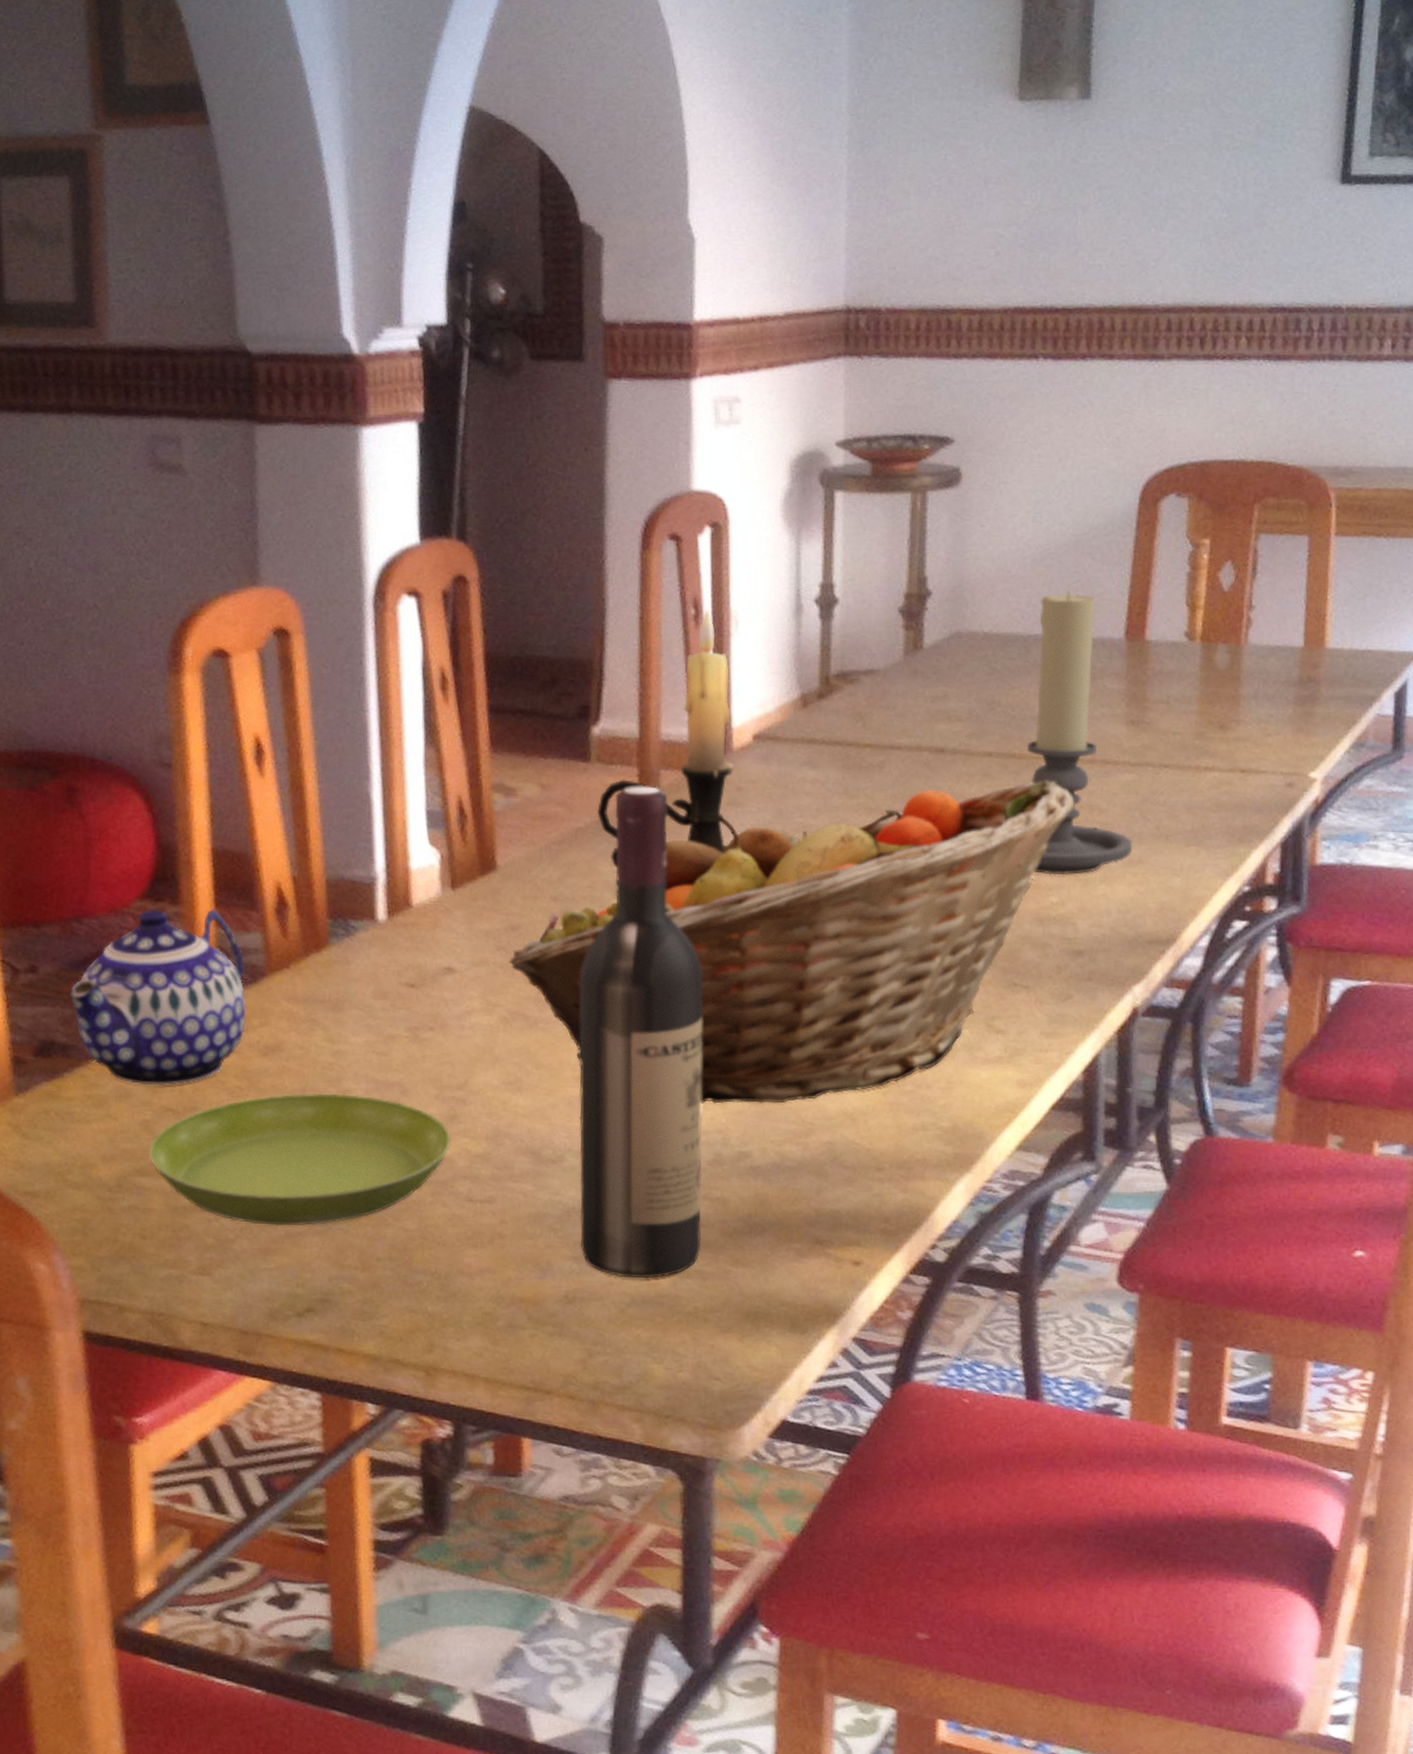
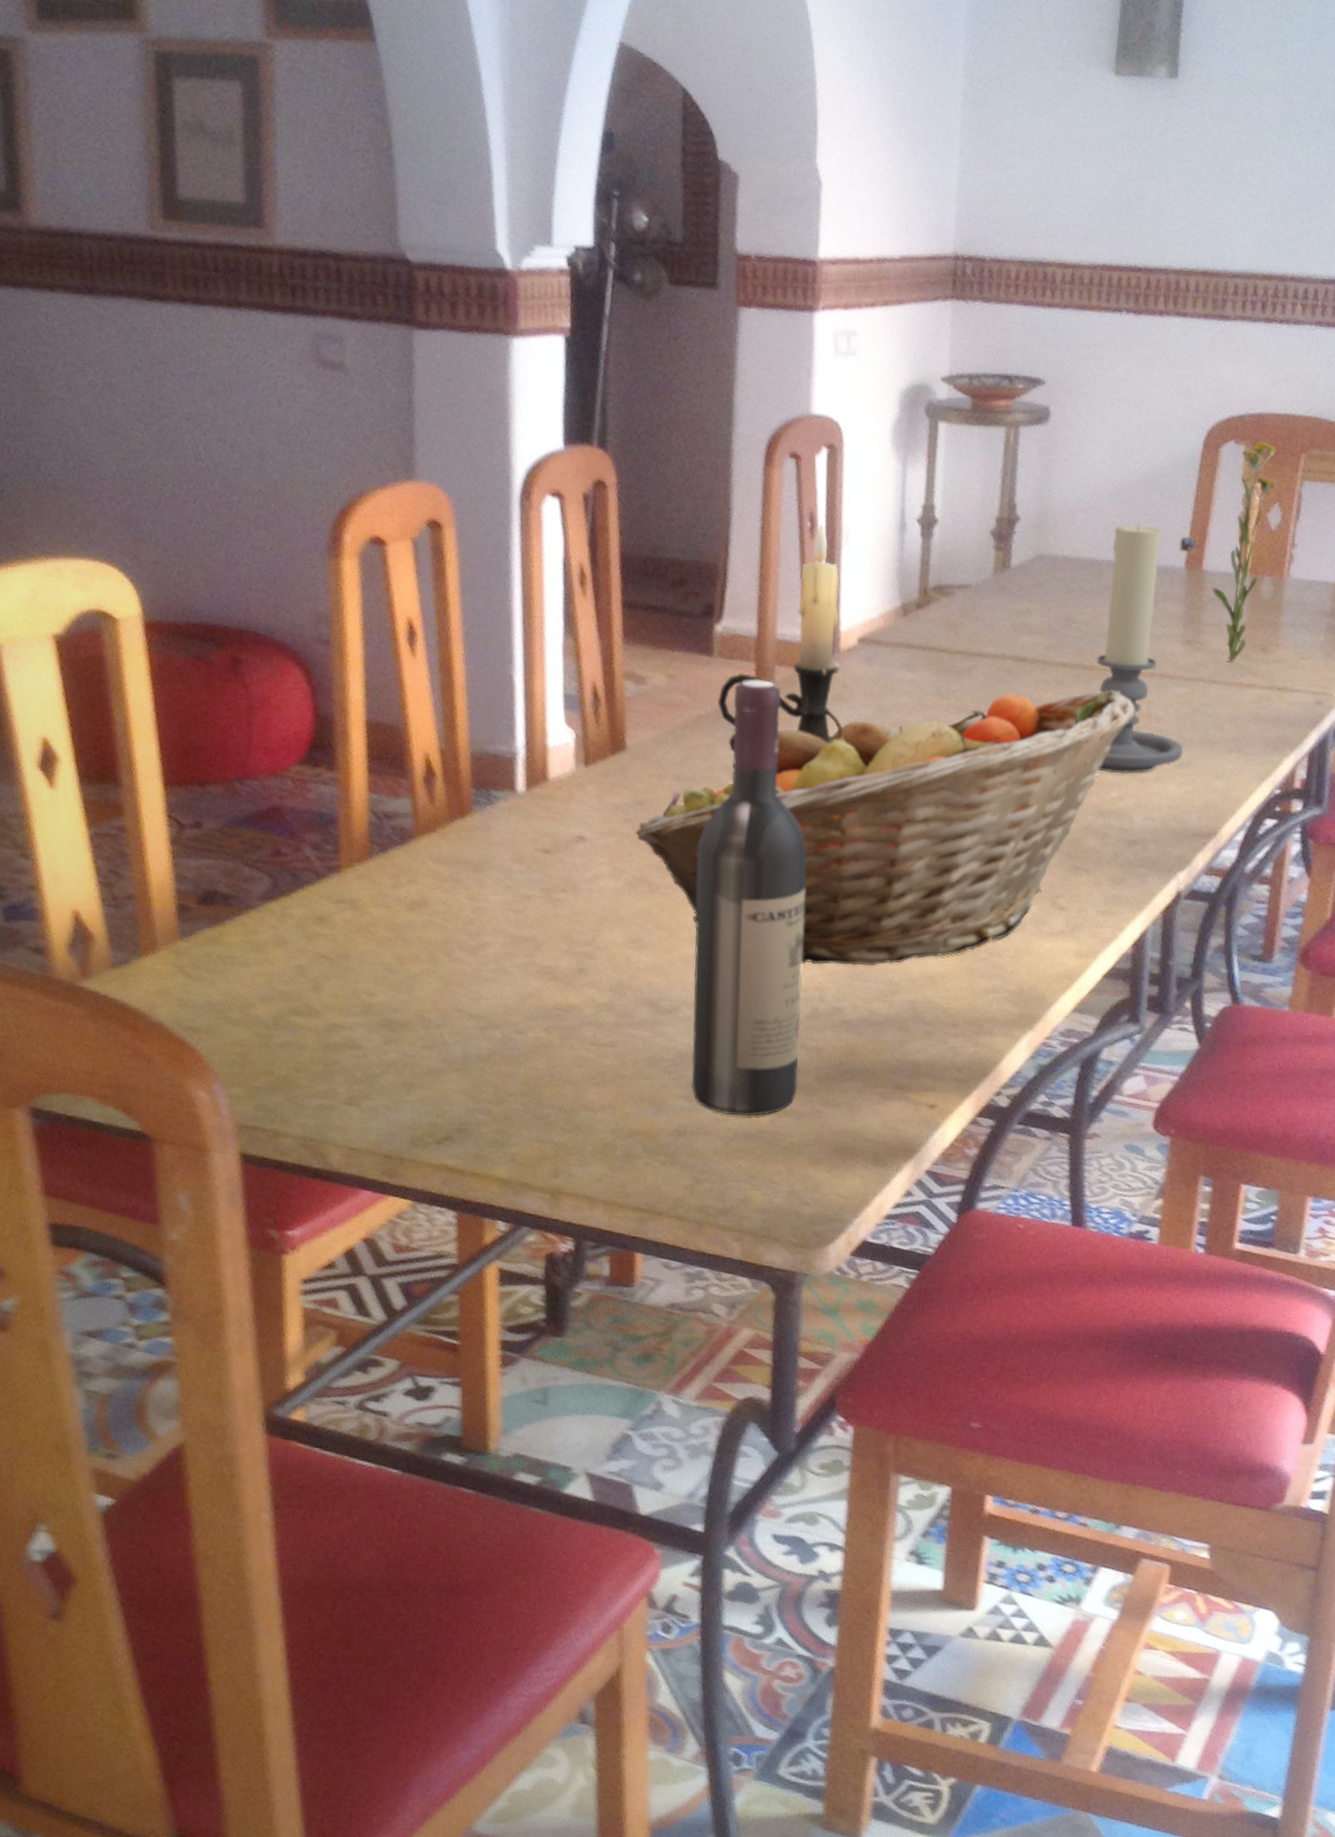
teapot: present [70,909,246,1085] -> none [232,773,395,934]
saucer: present [149,1093,452,1226] -> none [303,945,580,1064]
flower: none [1117,493,1226,742] -> present [1179,442,1277,661]

